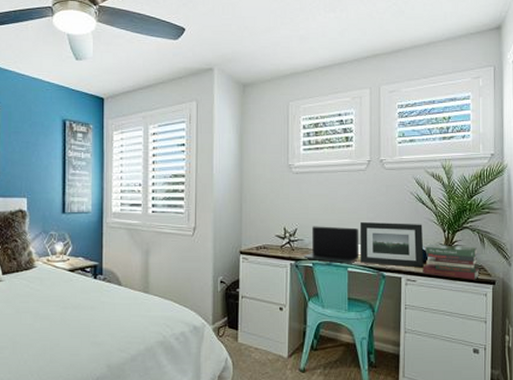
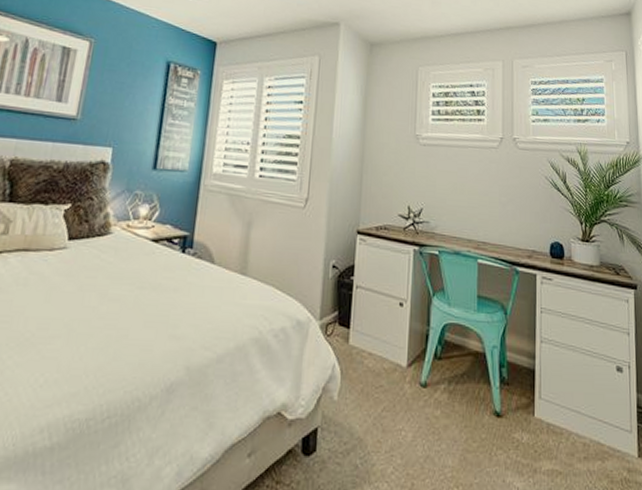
laptop computer: present [304,226,359,264] -> none [429,207,491,255]
picture frame: present [359,222,424,268] -> none [491,207,560,265]
books: present [423,245,479,280] -> none [559,238,620,283]

